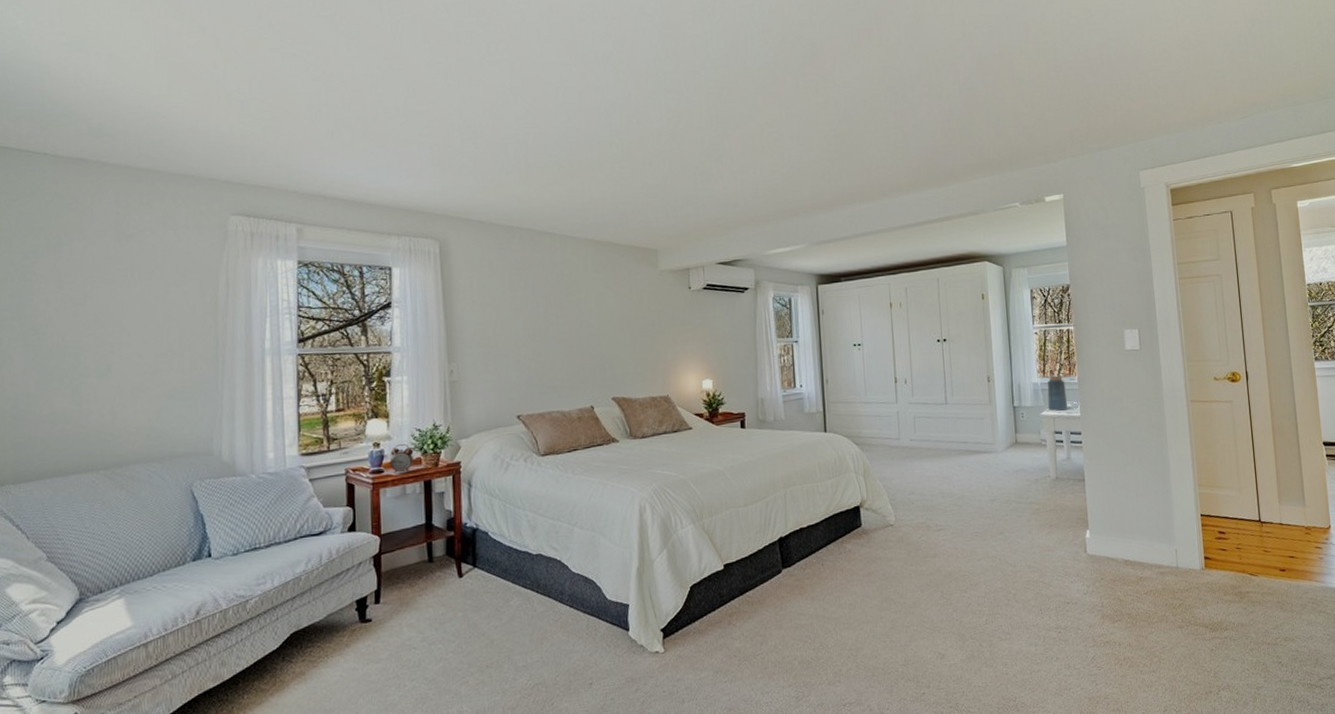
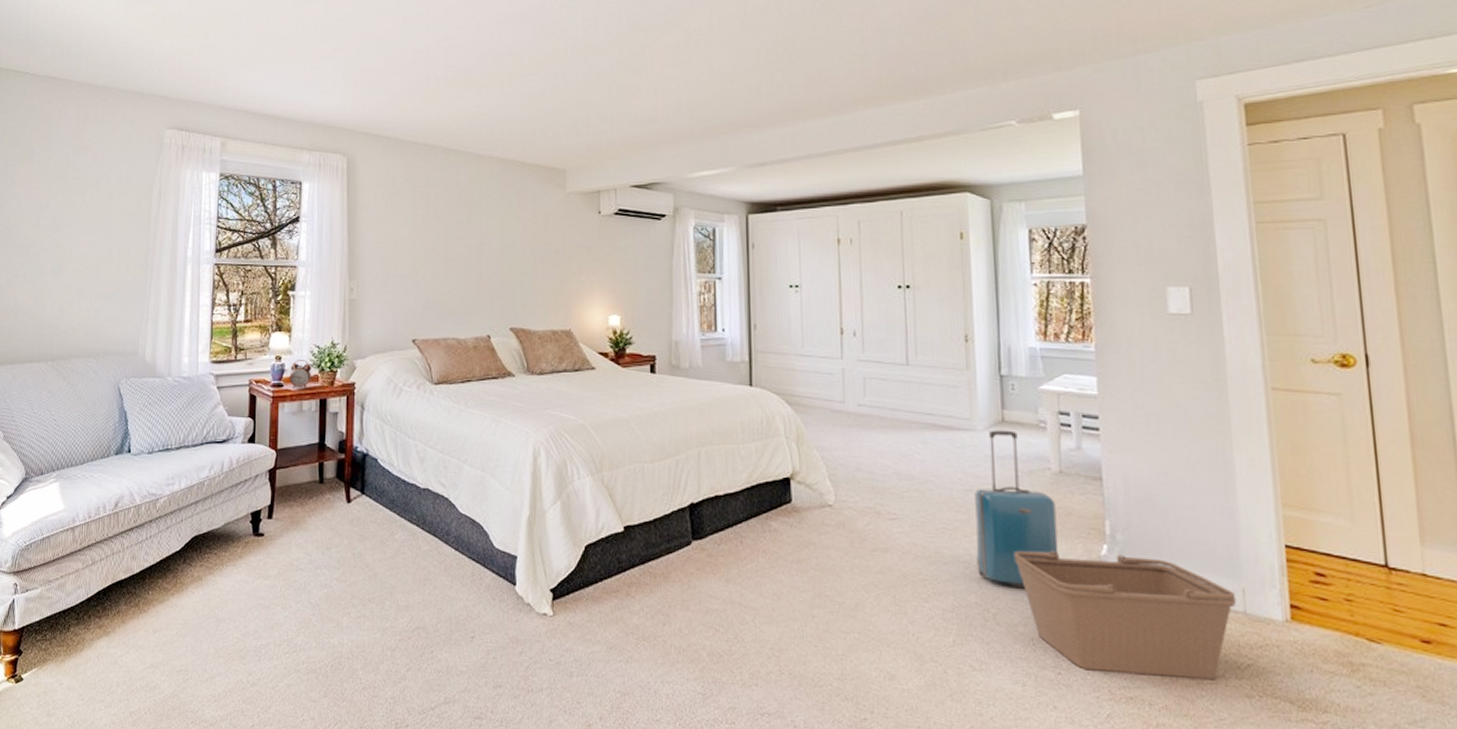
suitcase: none [998,449,1057,572] -> present [974,430,1059,589]
bicycle basket: none [1027,535,1172,627] -> present [1015,550,1237,681]
vase: present [1047,375,1068,412] -> none [1049,340,1080,387]

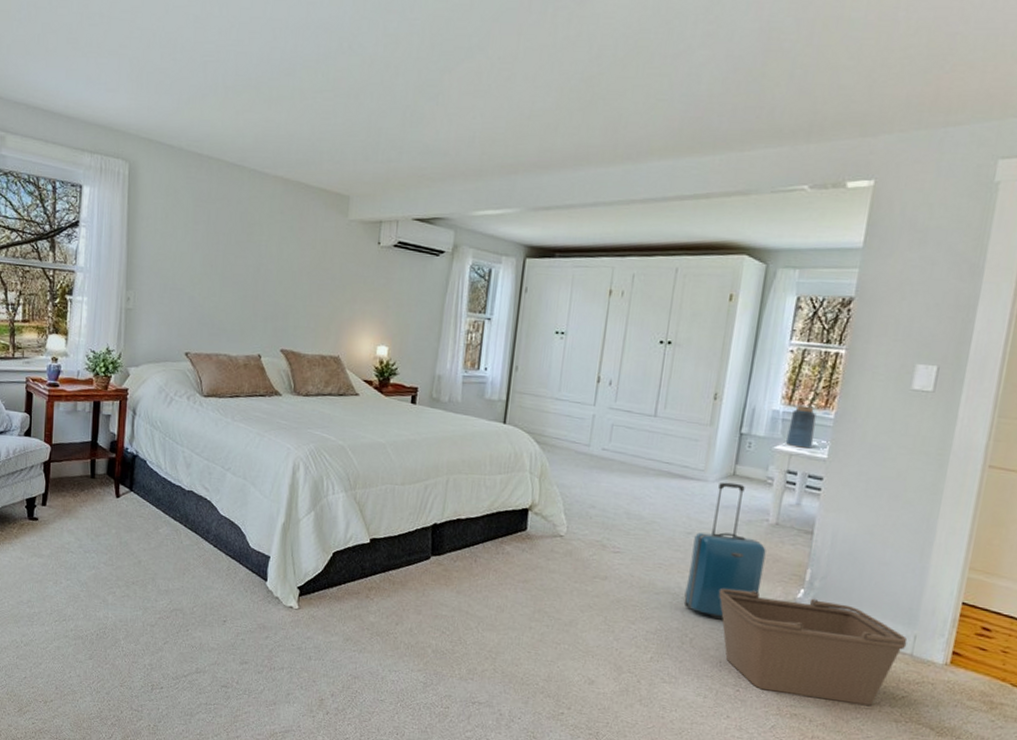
alarm clock: present [289,360,312,388] -> none [65,362,87,390]
vase: none [1049,340,1080,387] -> present [785,405,817,450]

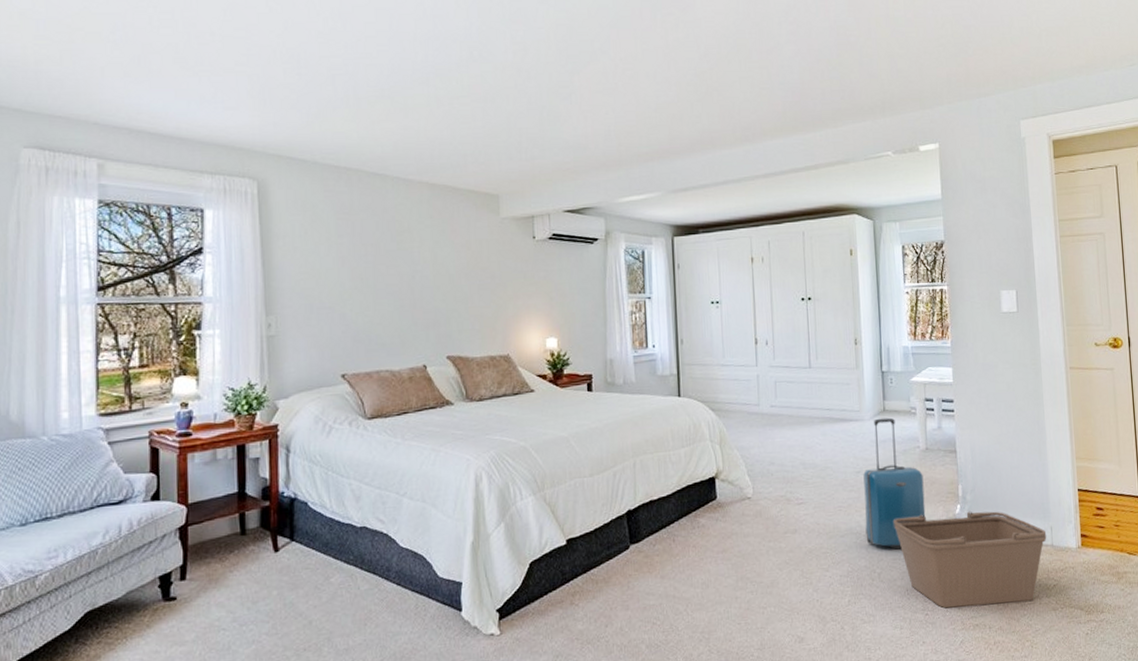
vase: present [785,405,817,450] -> none [918,339,940,378]

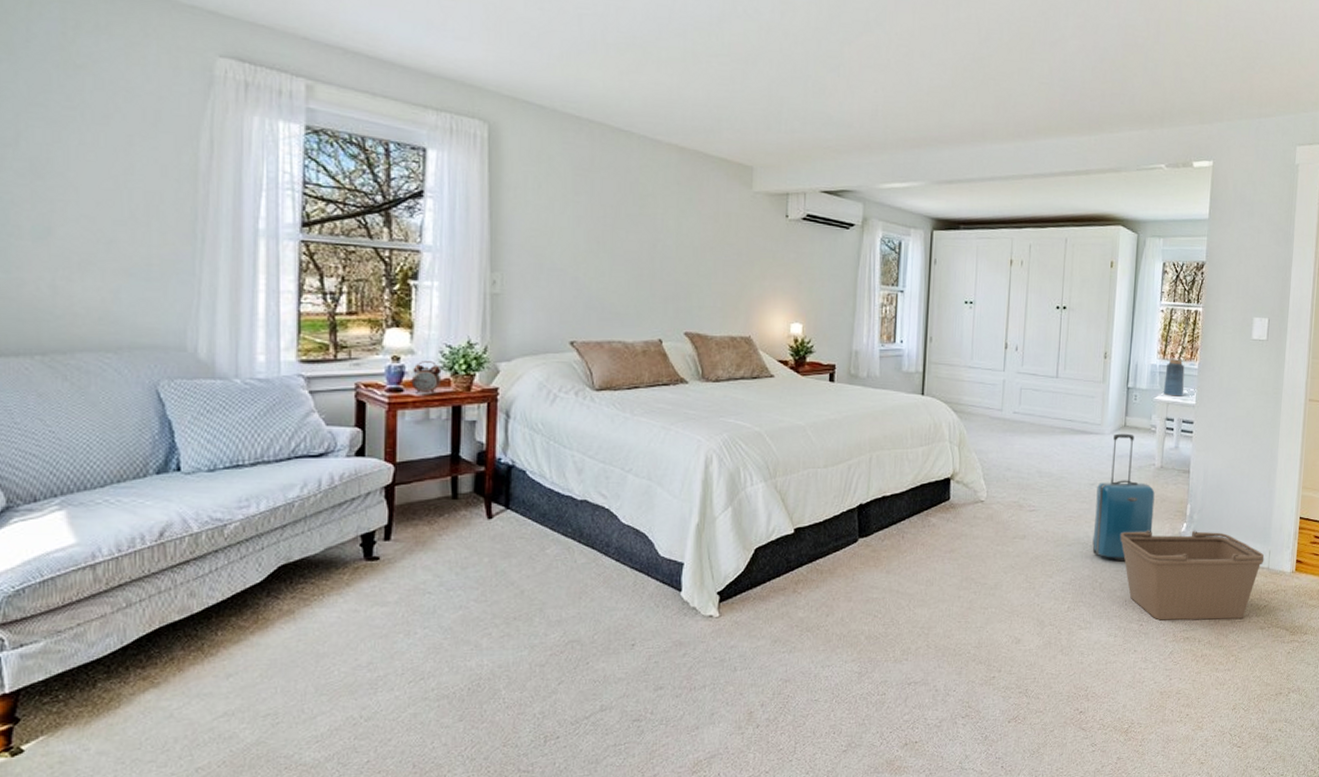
alarm clock: none [198,404,227,436] -> present [411,361,442,394]
vase: none [918,339,940,378] -> present [1163,359,1185,398]

